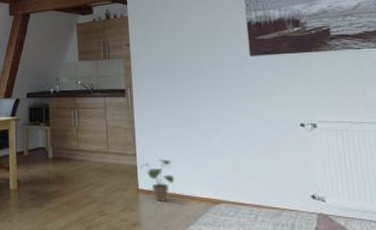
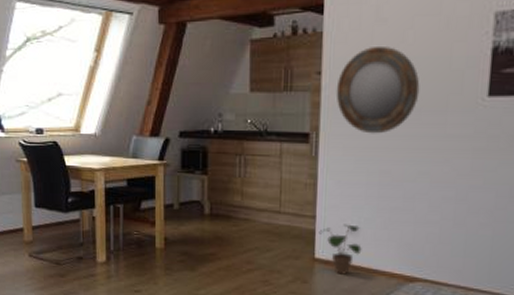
home mirror: none [141,25,202,88] -> present [336,47,420,134]

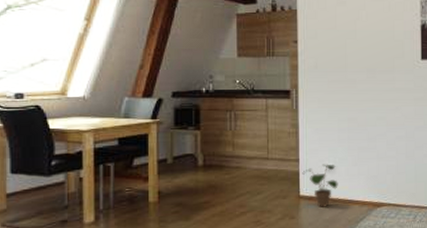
home mirror: present [336,47,420,134] -> none [310,22,373,90]

